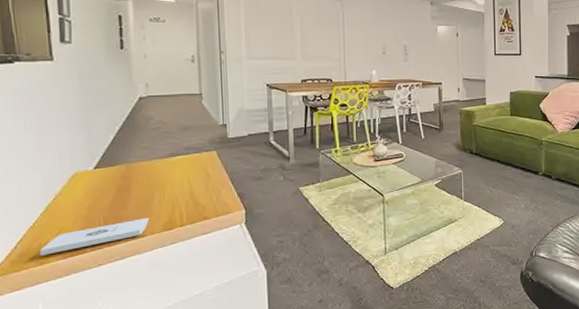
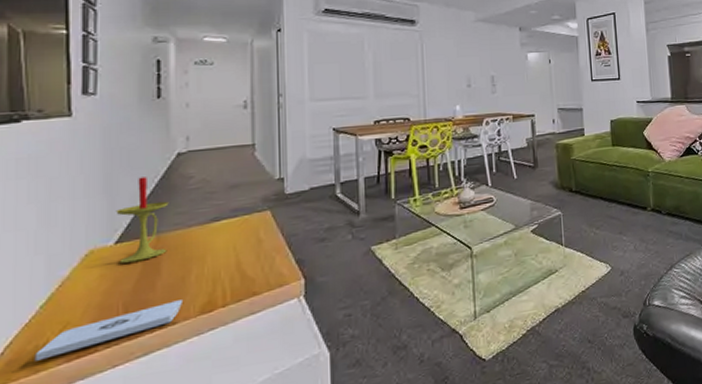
candle: none [93,115,135,185] -> present [116,177,169,264]

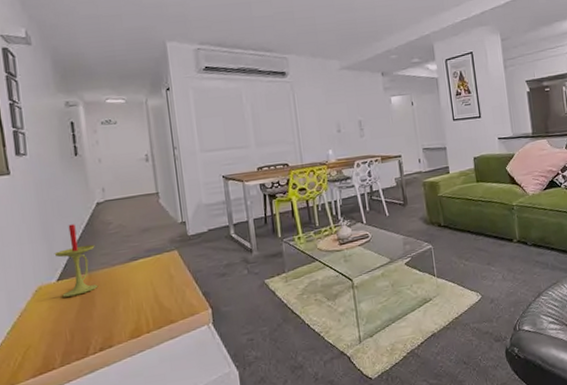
notepad: present [34,300,182,361] -> none [8,327,115,377]

